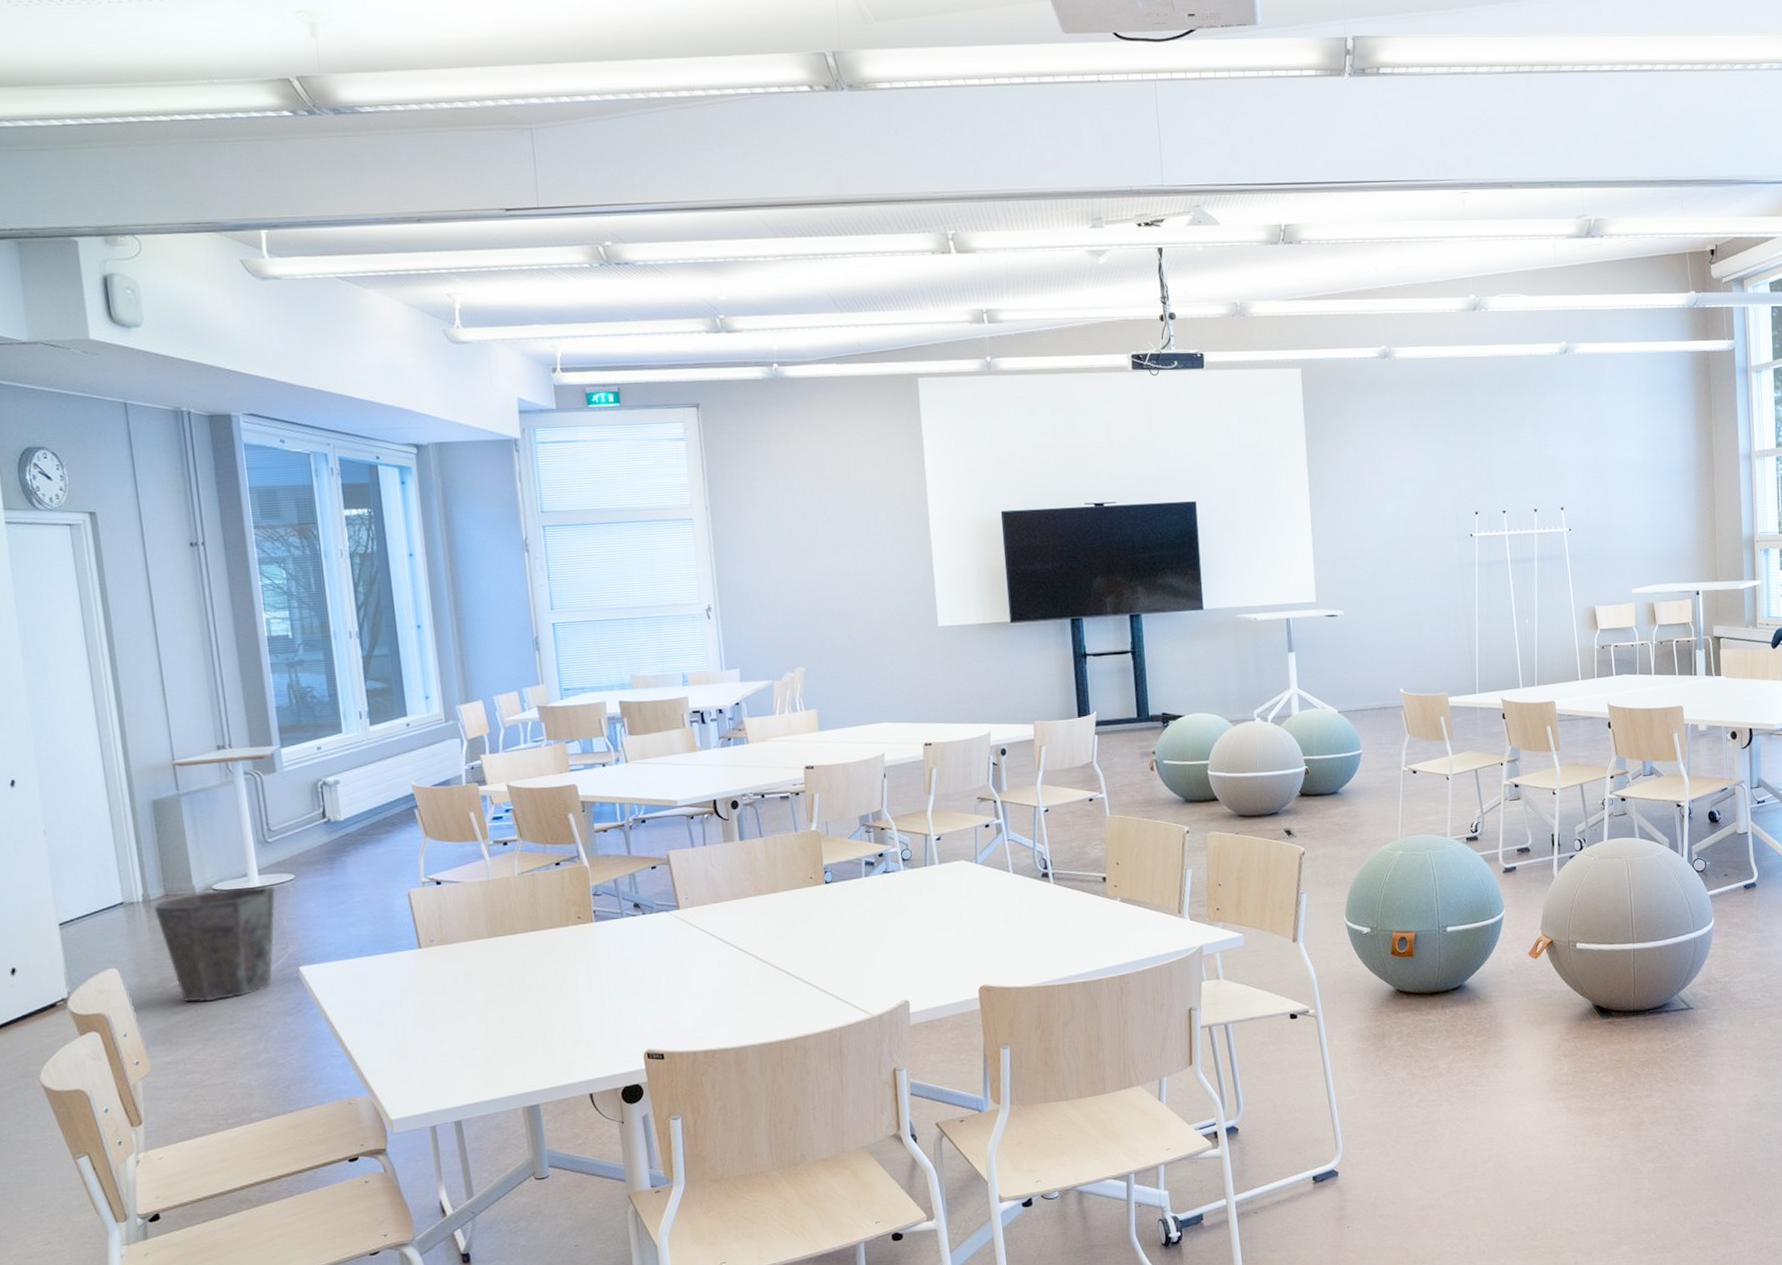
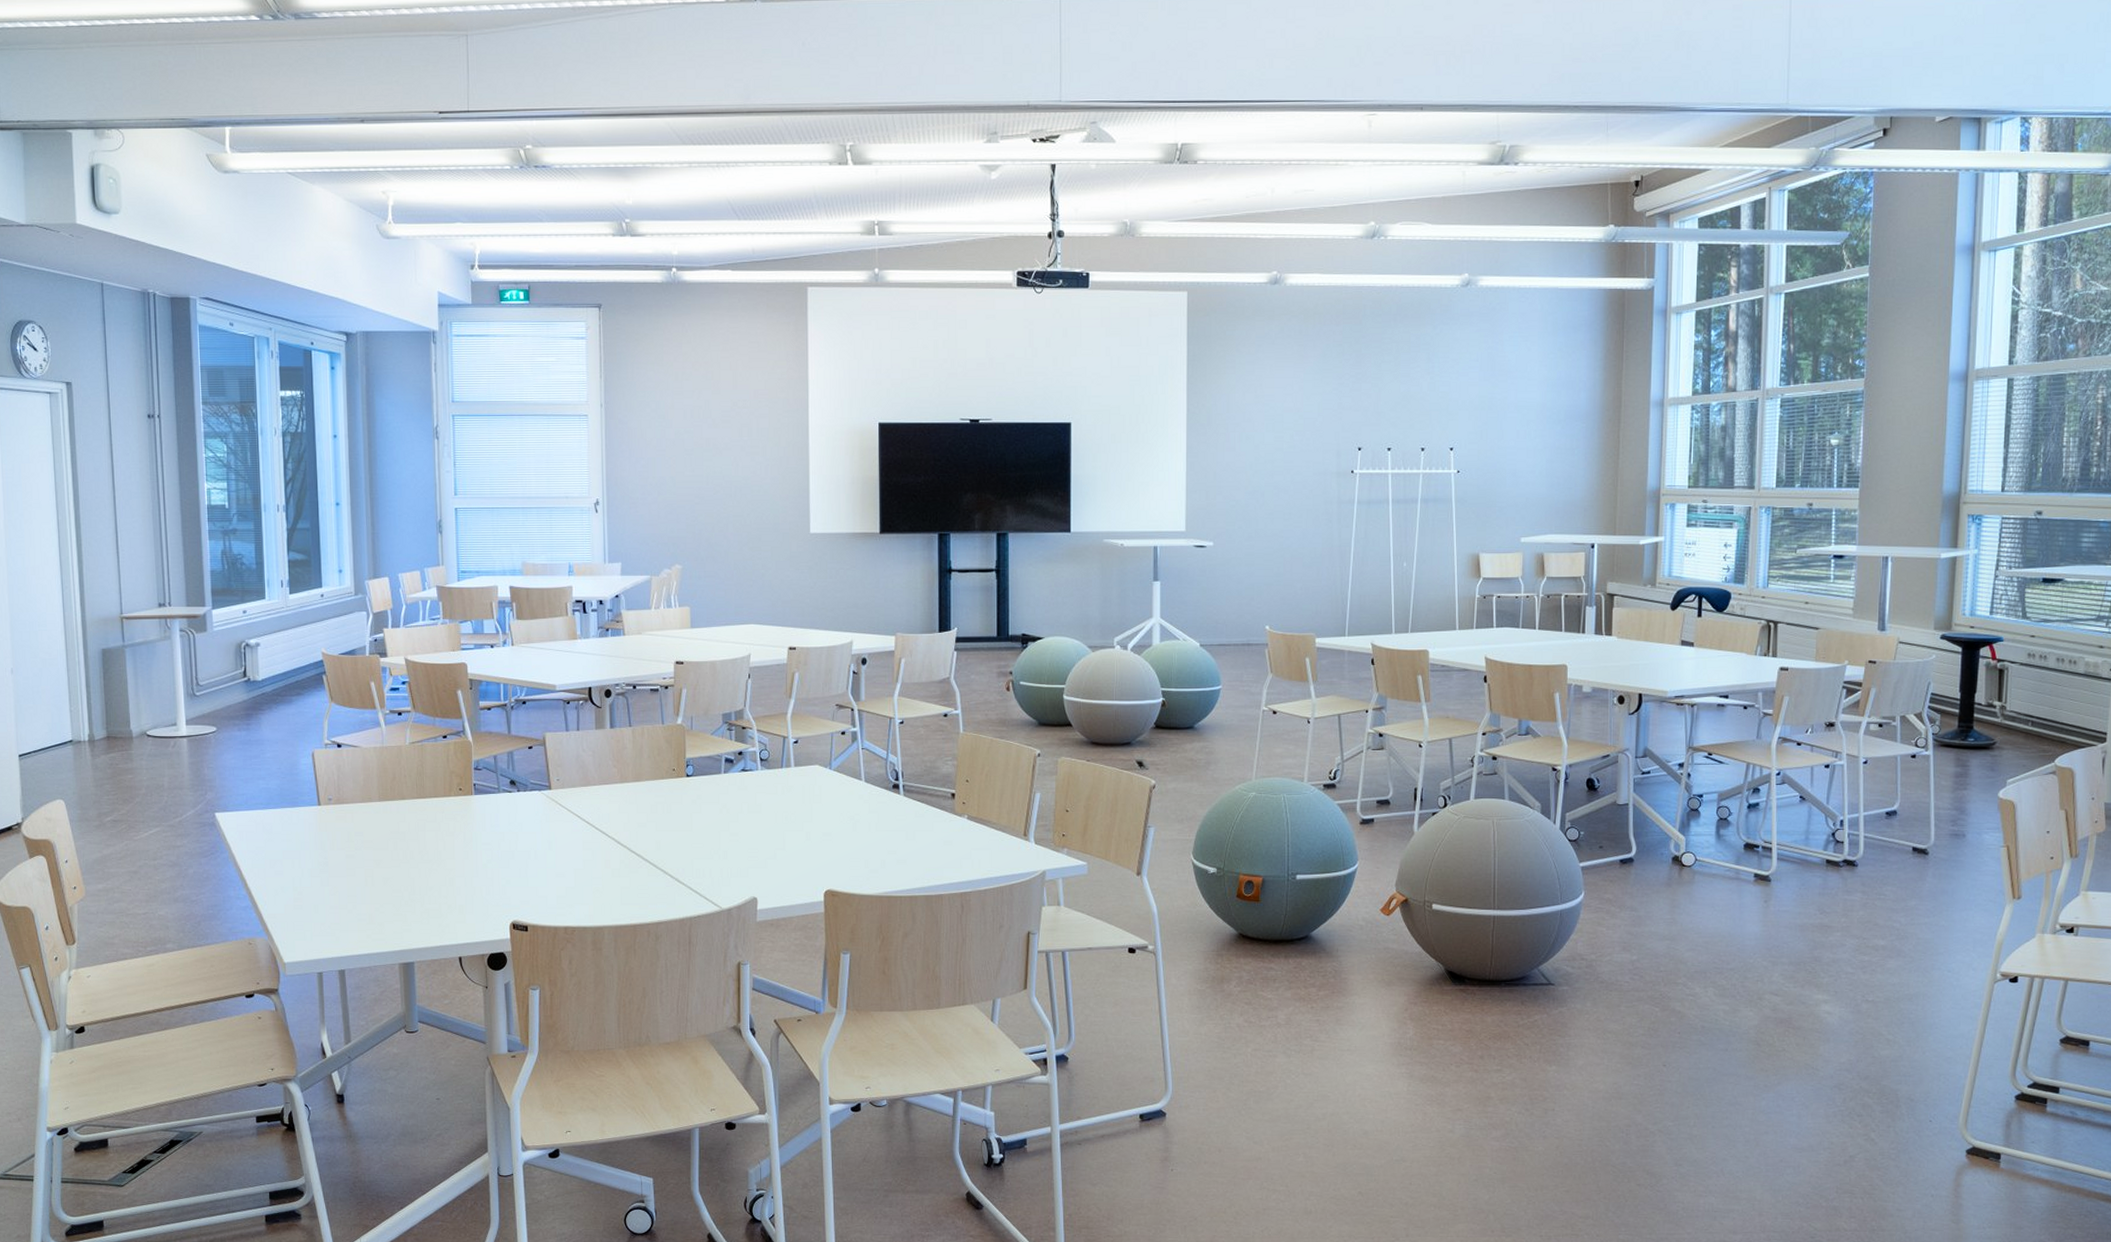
waste bin: present [154,886,276,1002] -> none [97,735,199,838]

